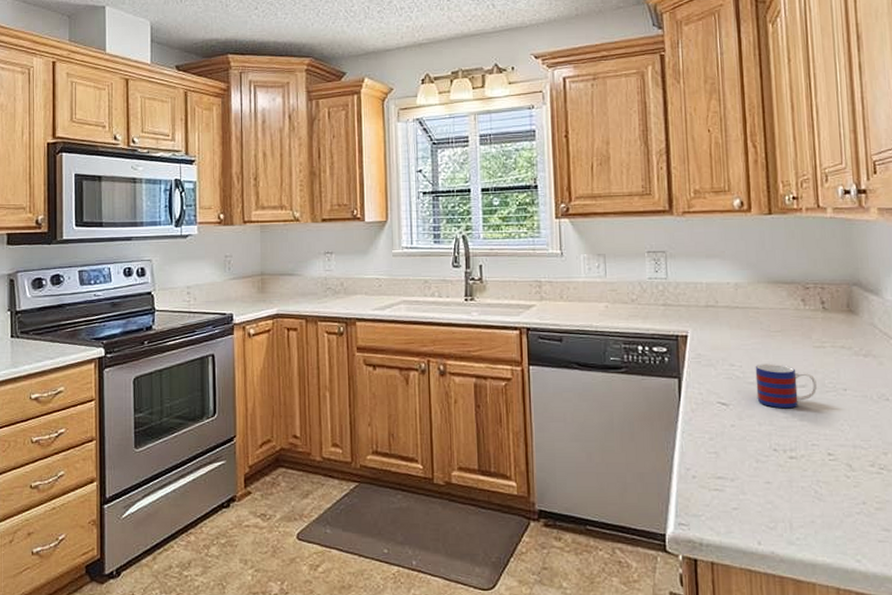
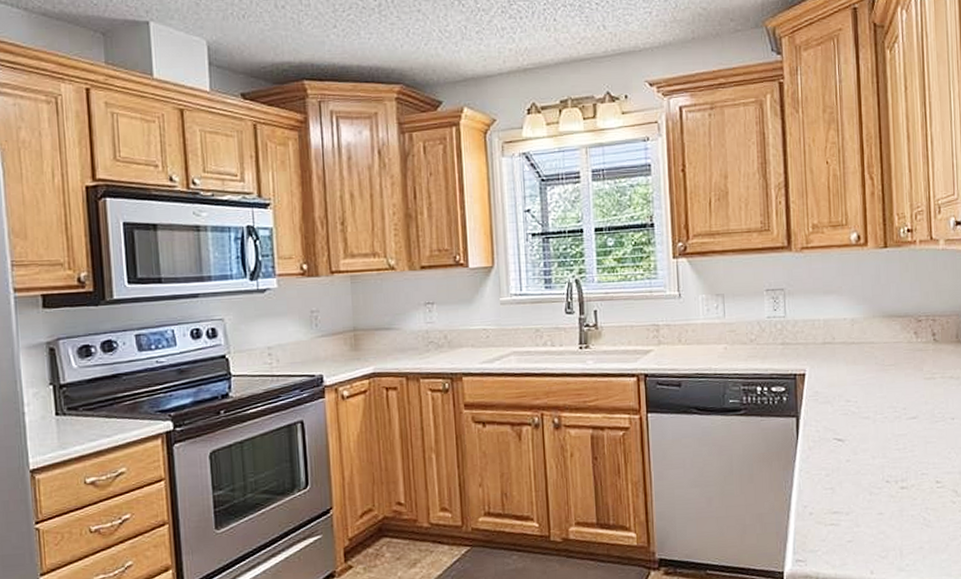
mug: present [755,363,817,409] -> none [870,397,927,441]

